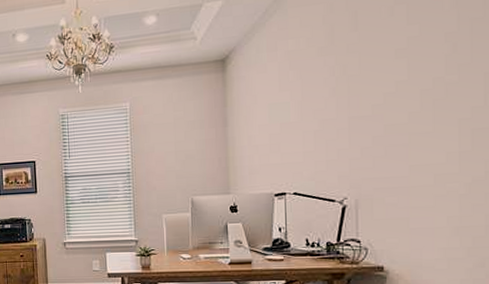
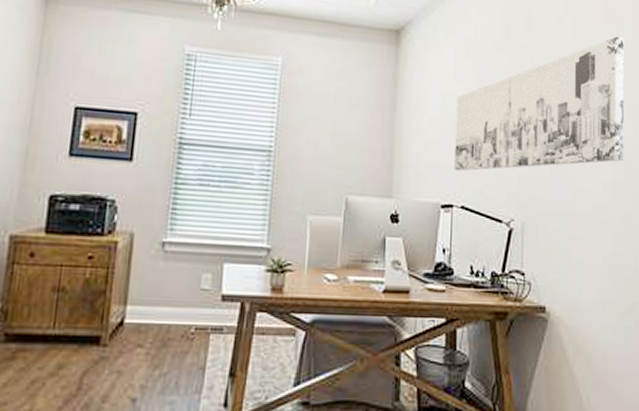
wall art: none [283,8,472,165] -> present [454,36,625,171]

